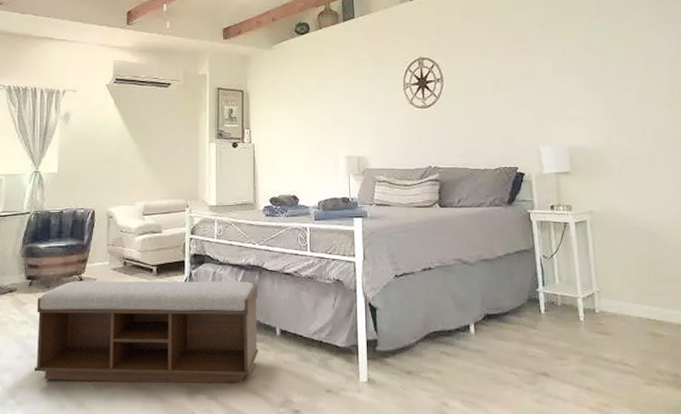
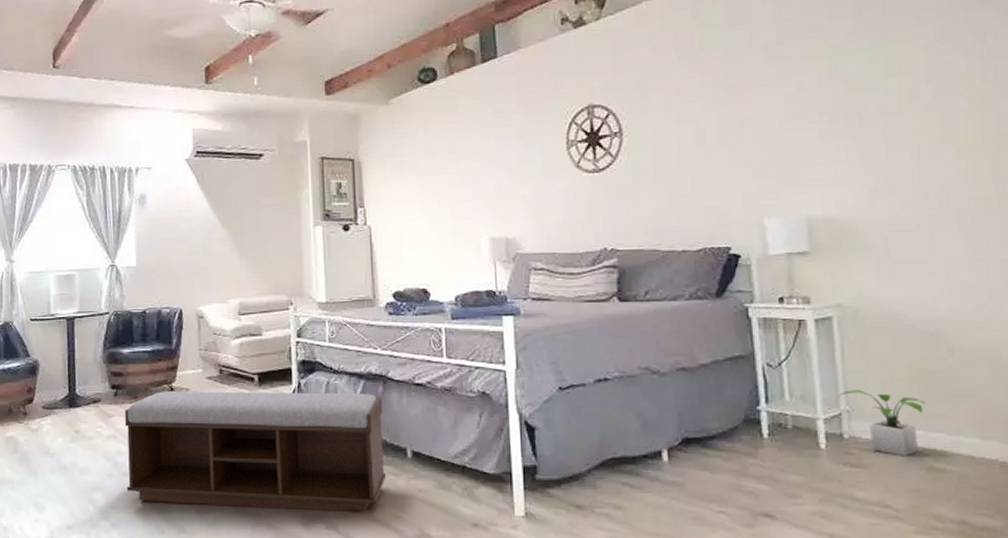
potted plant: none [592,275,648,326] -> present [839,390,925,457]

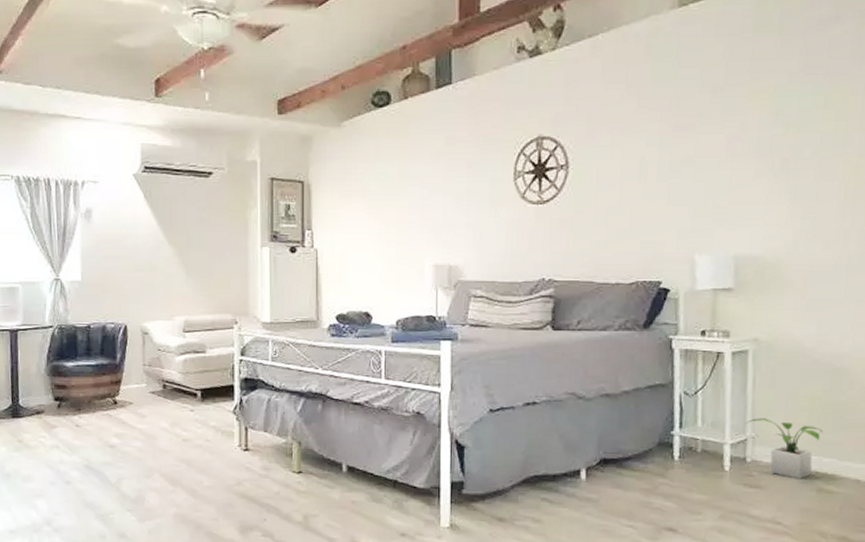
bench: present [124,391,387,512] -> none [67,404,322,521]

